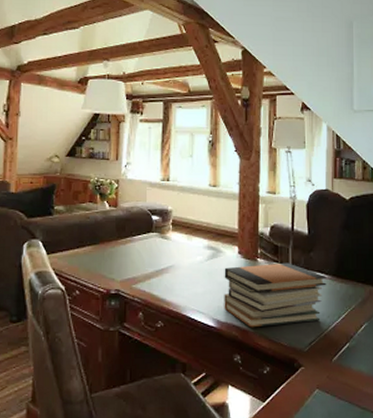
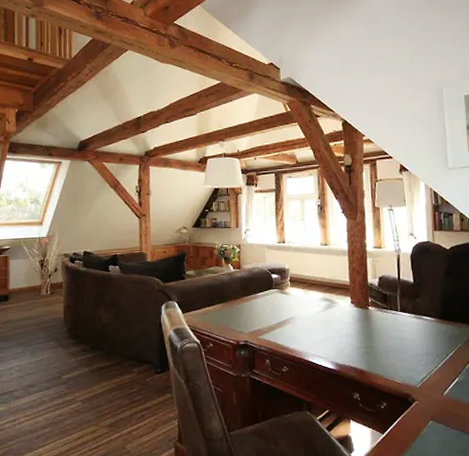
book stack: present [224,262,327,328] -> none [339,309,434,369]

